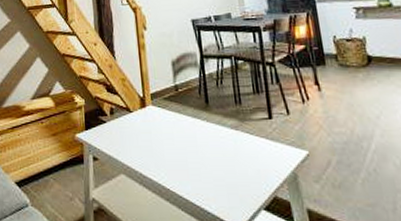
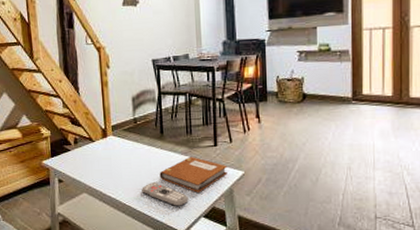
remote control: none [187,163,244,196] -> present [142,182,189,207]
notebook: none [207,131,288,177] -> present [159,156,227,192]

